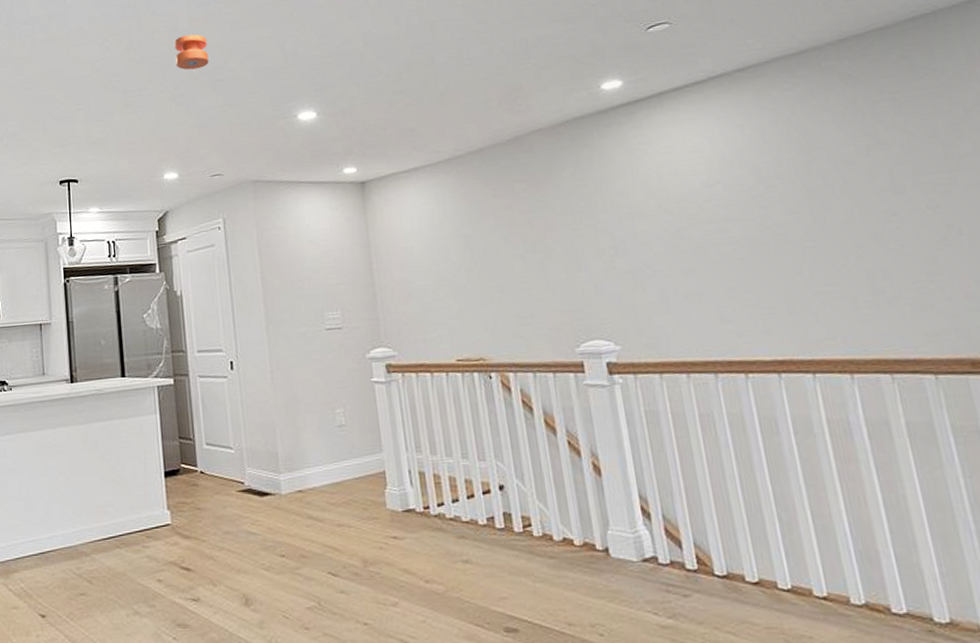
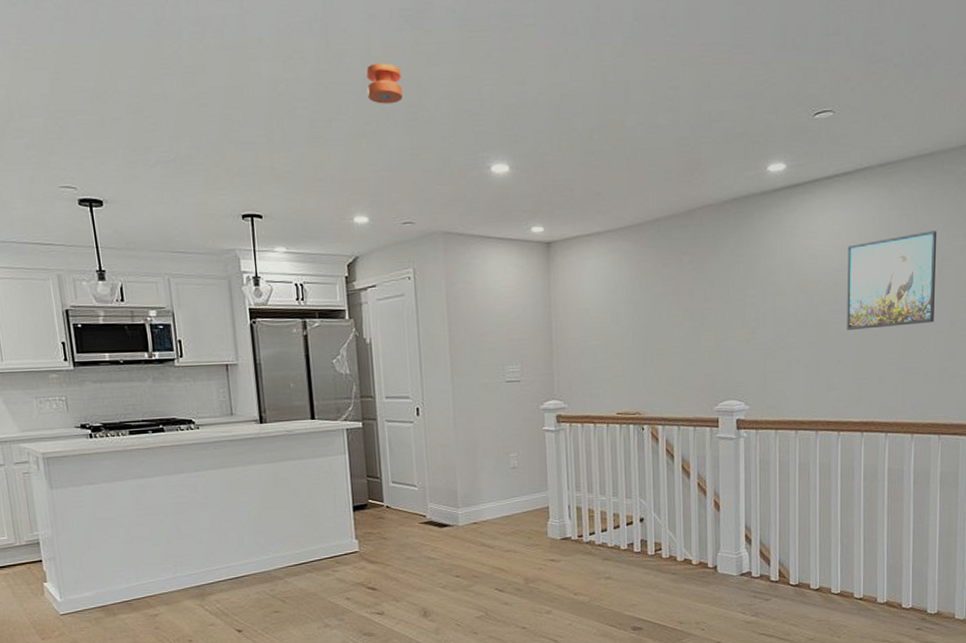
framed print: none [715,132,850,252] -> present [847,231,937,330]

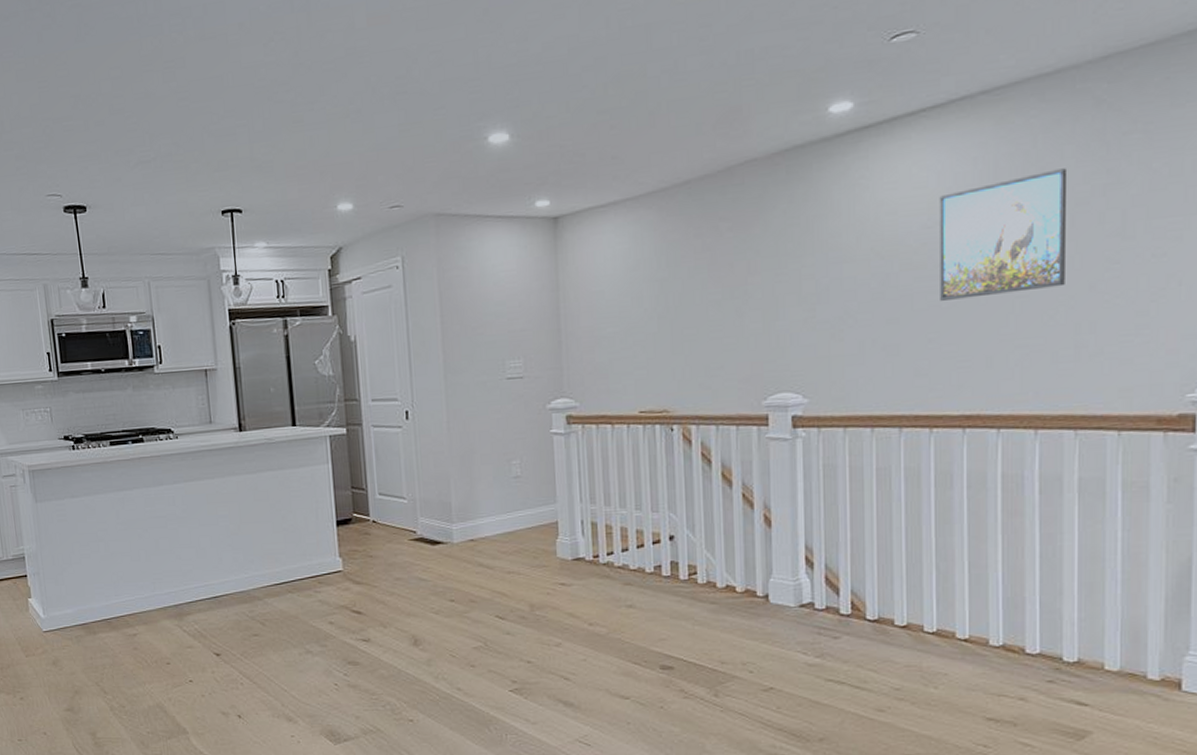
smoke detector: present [366,63,403,104] -> none [350,34,390,80]

